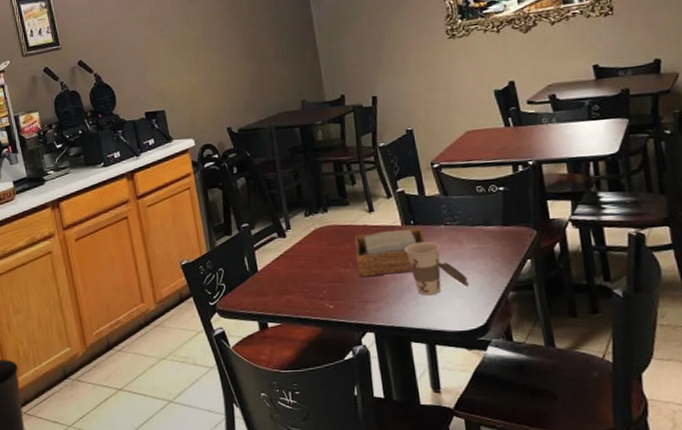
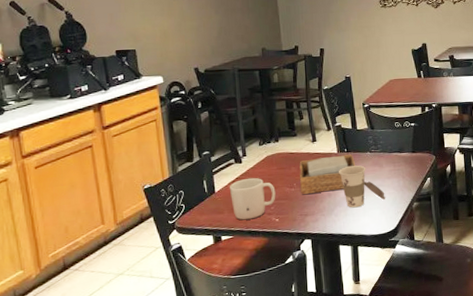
mug: none [273,254,329,305] -> present [229,177,276,220]

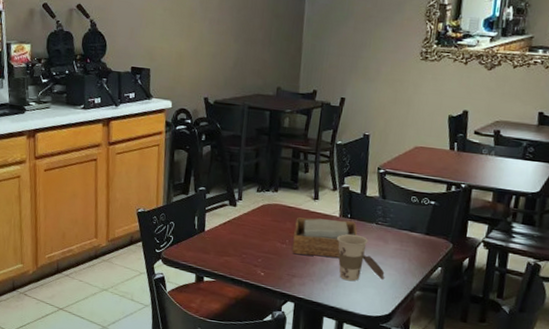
mug: present [229,177,276,220] -> none [219,223,266,267]

